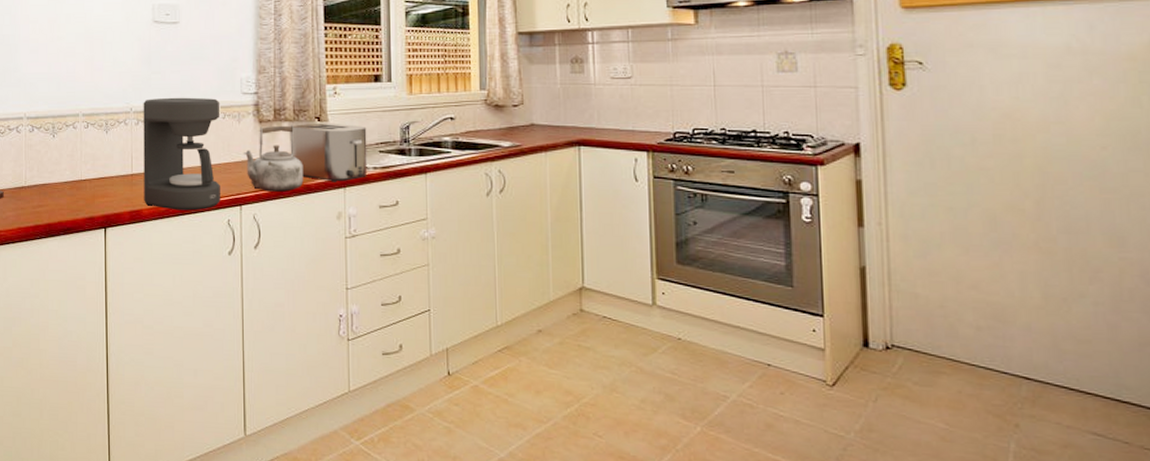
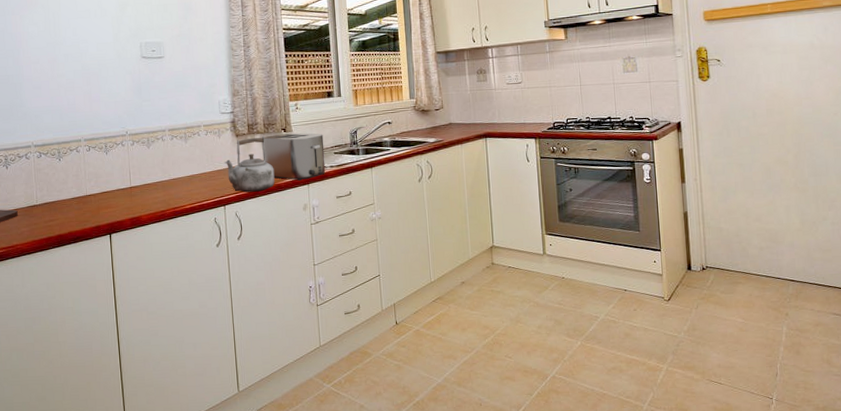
coffee maker: present [143,97,220,211] -> none [137,119,207,214]

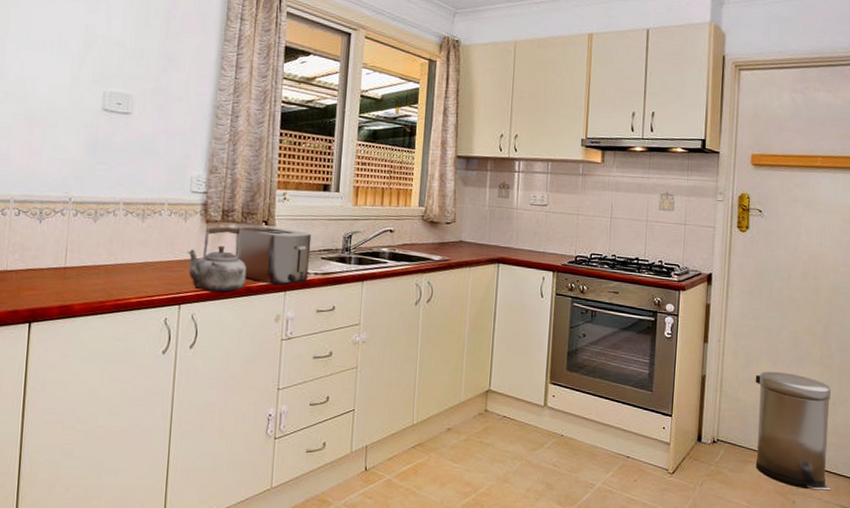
pedal bin: none [734,200,822,303] -> present [755,371,832,492]

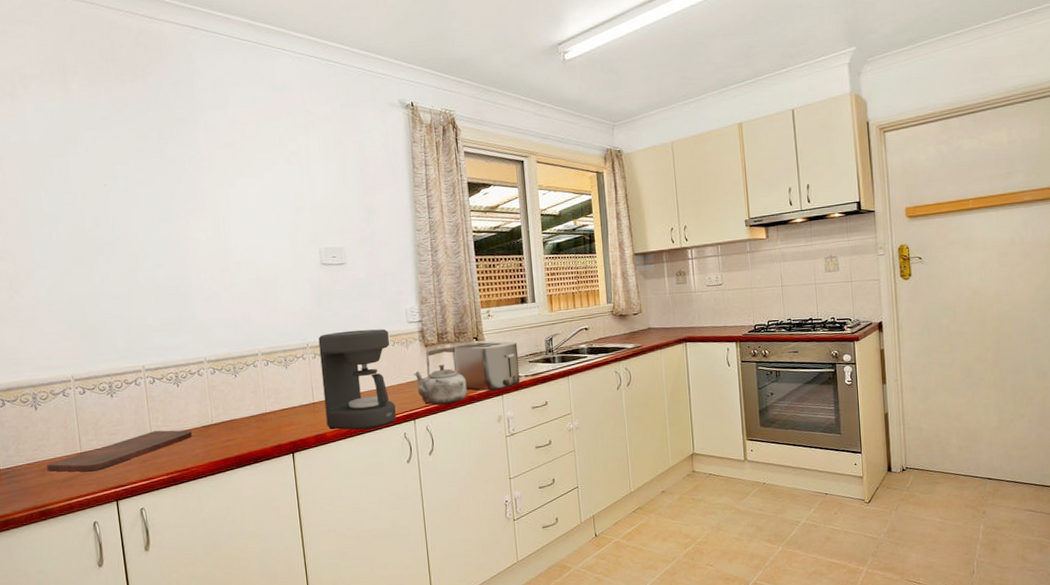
coffee maker: none [76,189,167,308] -> present [318,329,396,431]
pedal bin: present [755,371,832,492] -> none [934,399,1018,501]

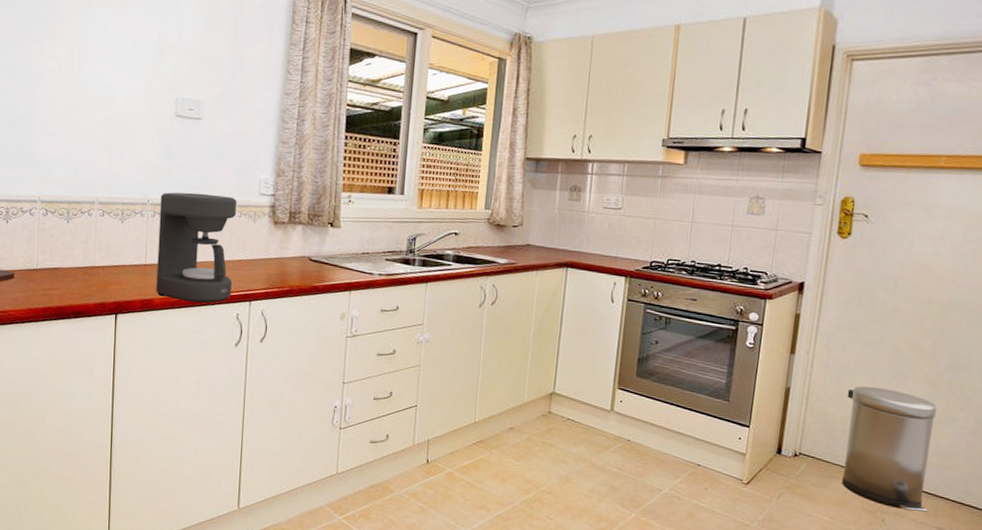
kettle: present [412,345,468,406] -> none [256,227,313,292]
toaster: present [454,341,521,392] -> none [304,228,376,286]
pedal bin: none [934,399,1018,501] -> present [841,386,937,513]

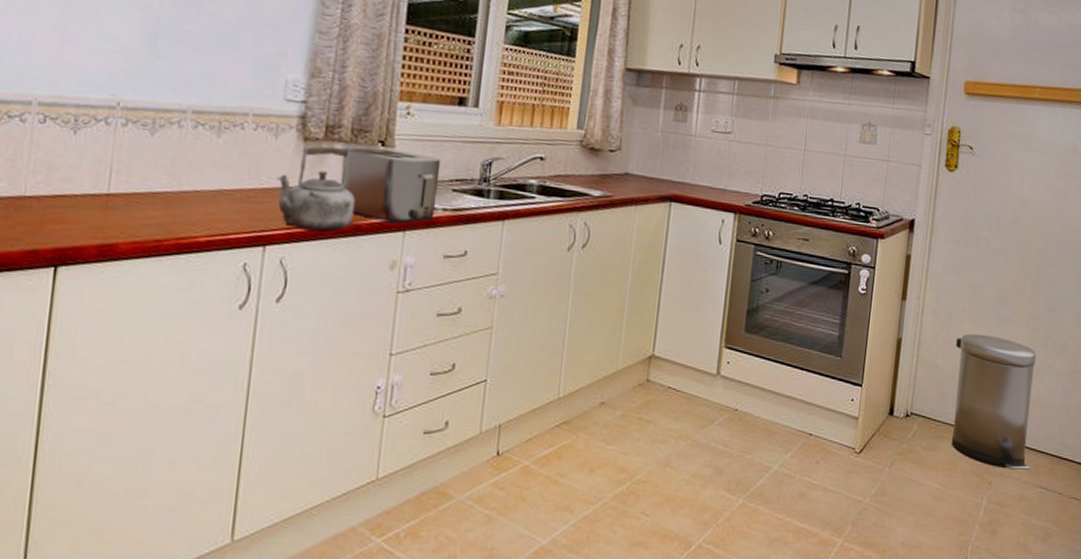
coffee maker: present [156,192,237,304] -> none [122,92,252,250]
kettle: none [256,227,313,292] -> present [276,145,356,233]
toaster: none [304,228,376,286] -> present [343,147,441,225]

